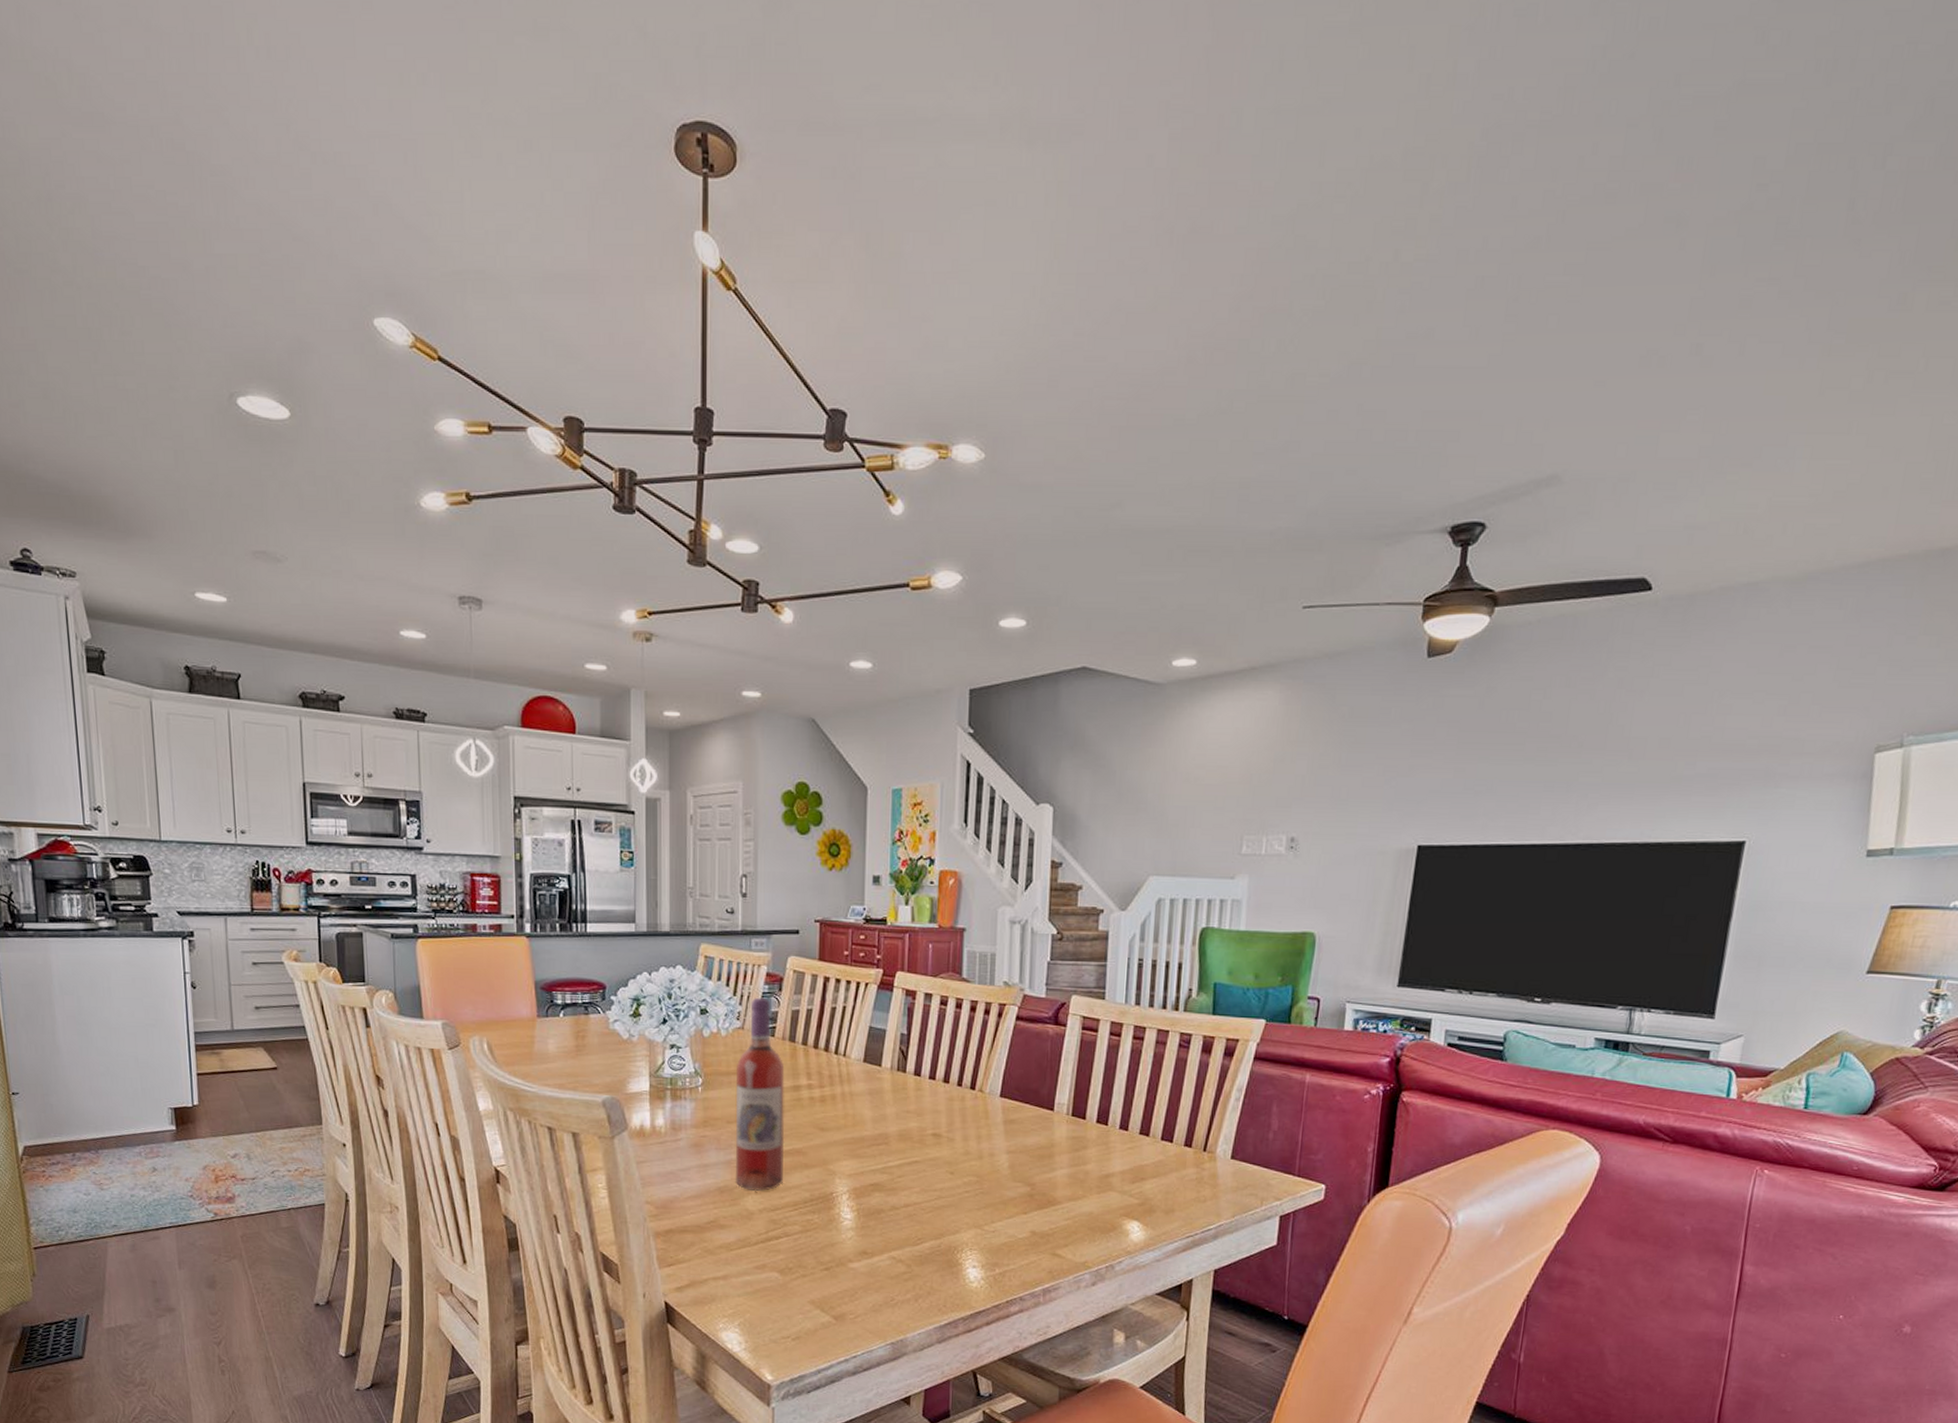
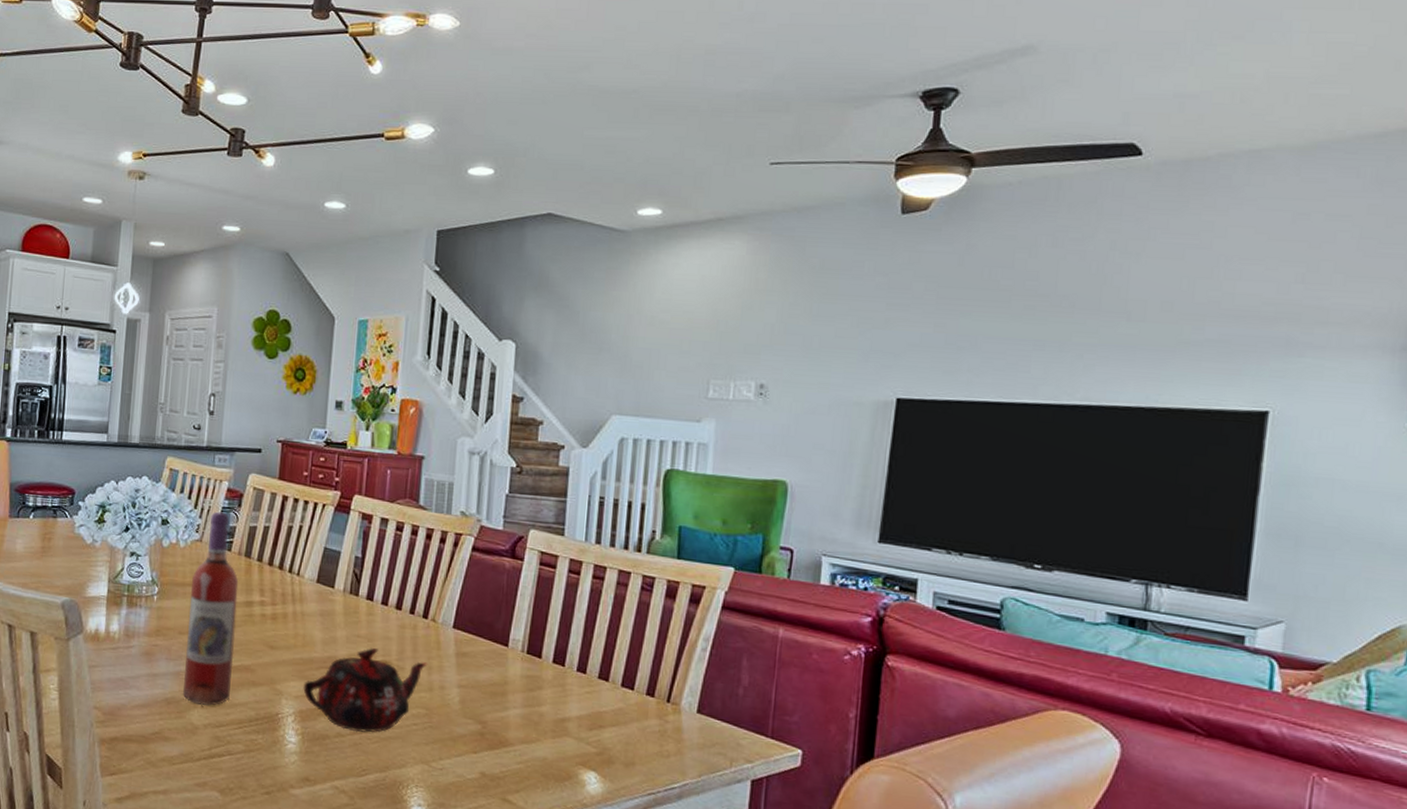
teapot: none [856,1121,977,1204] -> present [303,647,428,733]

